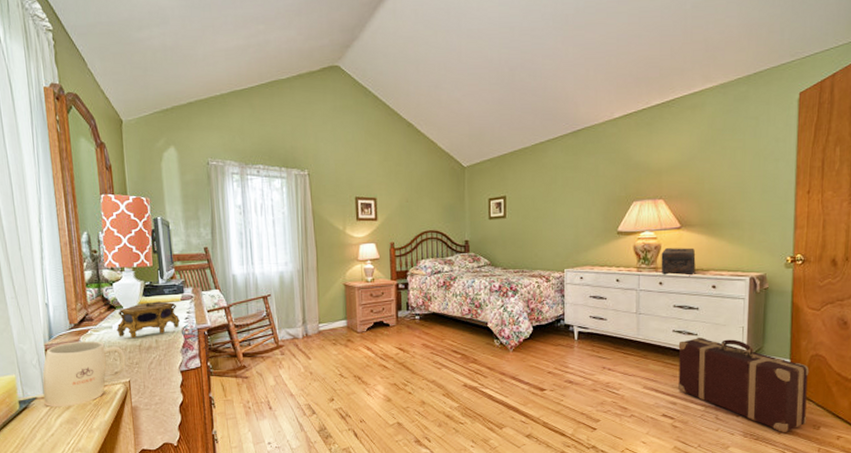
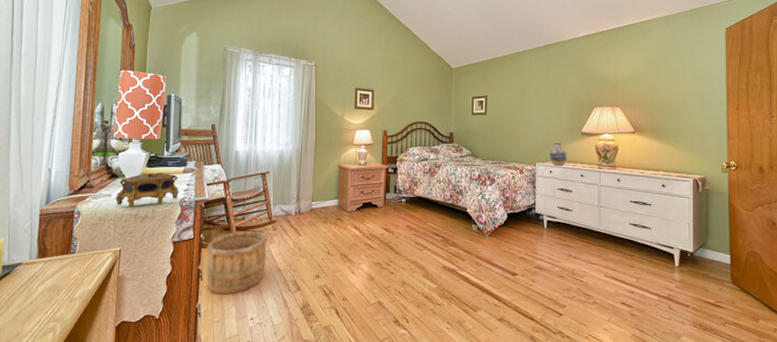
mug: present [42,341,126,408] -> none [29,208,120,274]
wooden bucket: none [215,357,278,421] -> present [206,231,269,294]
vase: none [580,245,600,272] -> present [549,143,567,167]
decorative box: present [661,247,696,276] -> none [618,149,648,175]
suitcase: present [678,337,810,432] -> none [634,231,747,323]

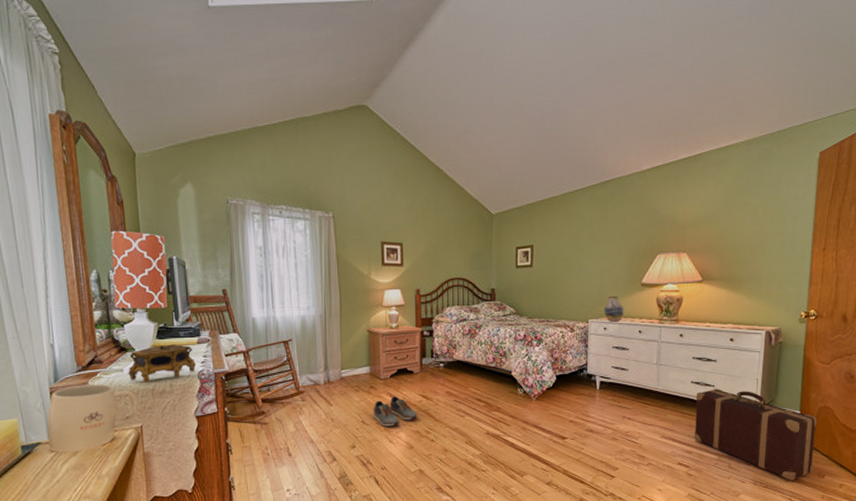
mug: none [29,208,120,274] -> present [47,384,138,453]
wooden bucket: present [206,231,269,294] -> none [232,403,298,467]
shoe: none [338,228,380,258] -> present [373,396,418,427]
suitcase: none [634,231,747,323] -> present [694,389,817,480]

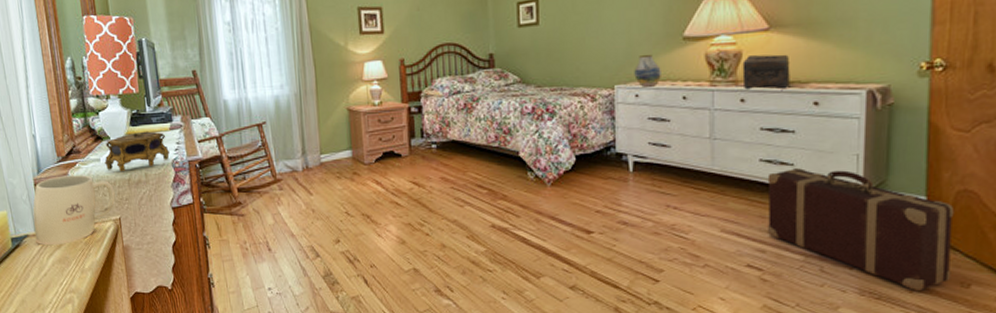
shoe: present [373,396,418,427] -> none [357,183,409,218]
decorative box: none [682,301,716,328] -> present [742,54,790,90]

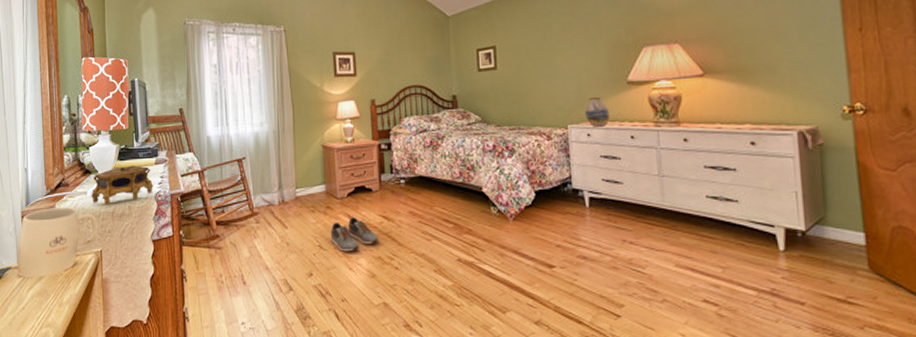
shoe: none [357,183,409,218] -> present [330,217,379,252]
decorative box: present [742,54,790,90] -> none [682,97,727,130]
suitcase: present [767,168,955,290] -> none [715,205,898,326]

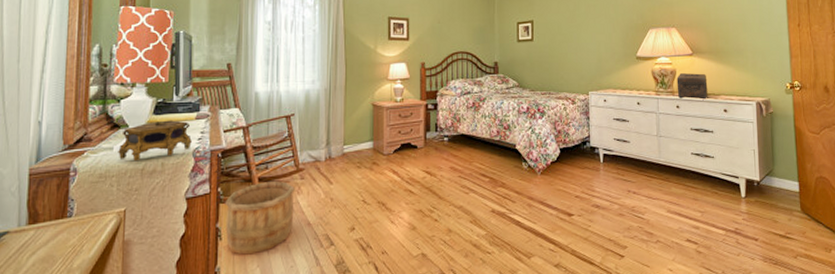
mug: present [17,207,99,278] -> none [17,164,124,243]
wooden bucket: none [187,225,252,297] -> present [225,181,296,255]
shoe: present [330,217,379,252] -> none [374,172,421,206]
vase: present [585,98,610,128] -> none [603,69,622,95]
decorative box: none [682,97,727,130] -> present [676,73,708,100]

